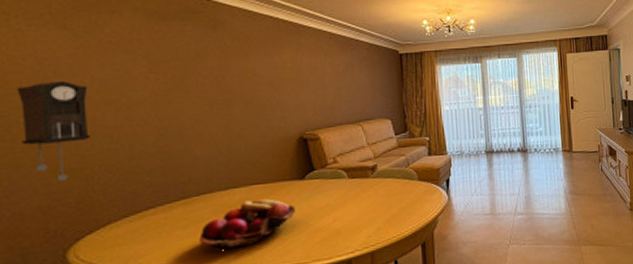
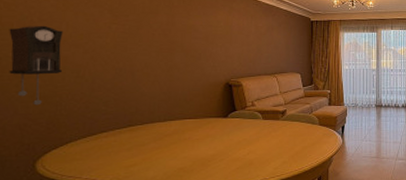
fruit basket: present [199,199,295,252] -> none [140,131,218,171]

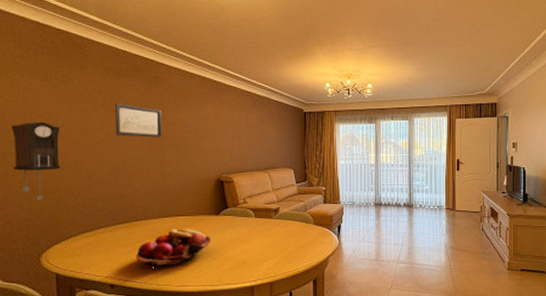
wall art: none [122,8,172,43] -> present [115,103,163,138]
fruit basket: none [140,131,218,171] -> present [136,229,210,268]

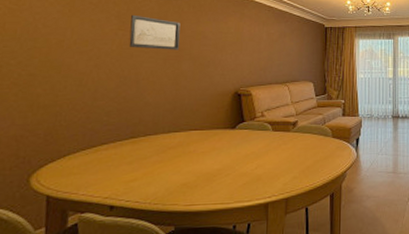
pendulum clock: present [11,121,61,201] -> none [9,31,68,116]
fruit basket: present [136,229,210,268] -> none [141,144,224,187]

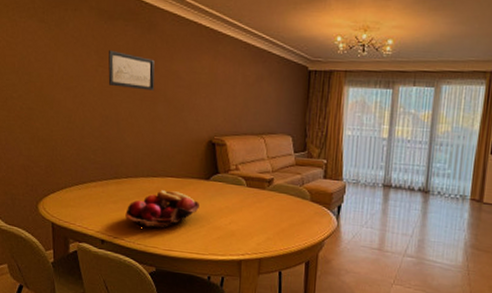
fruit basket: none [141,144,224,187] -> present [125,190,199,229]

